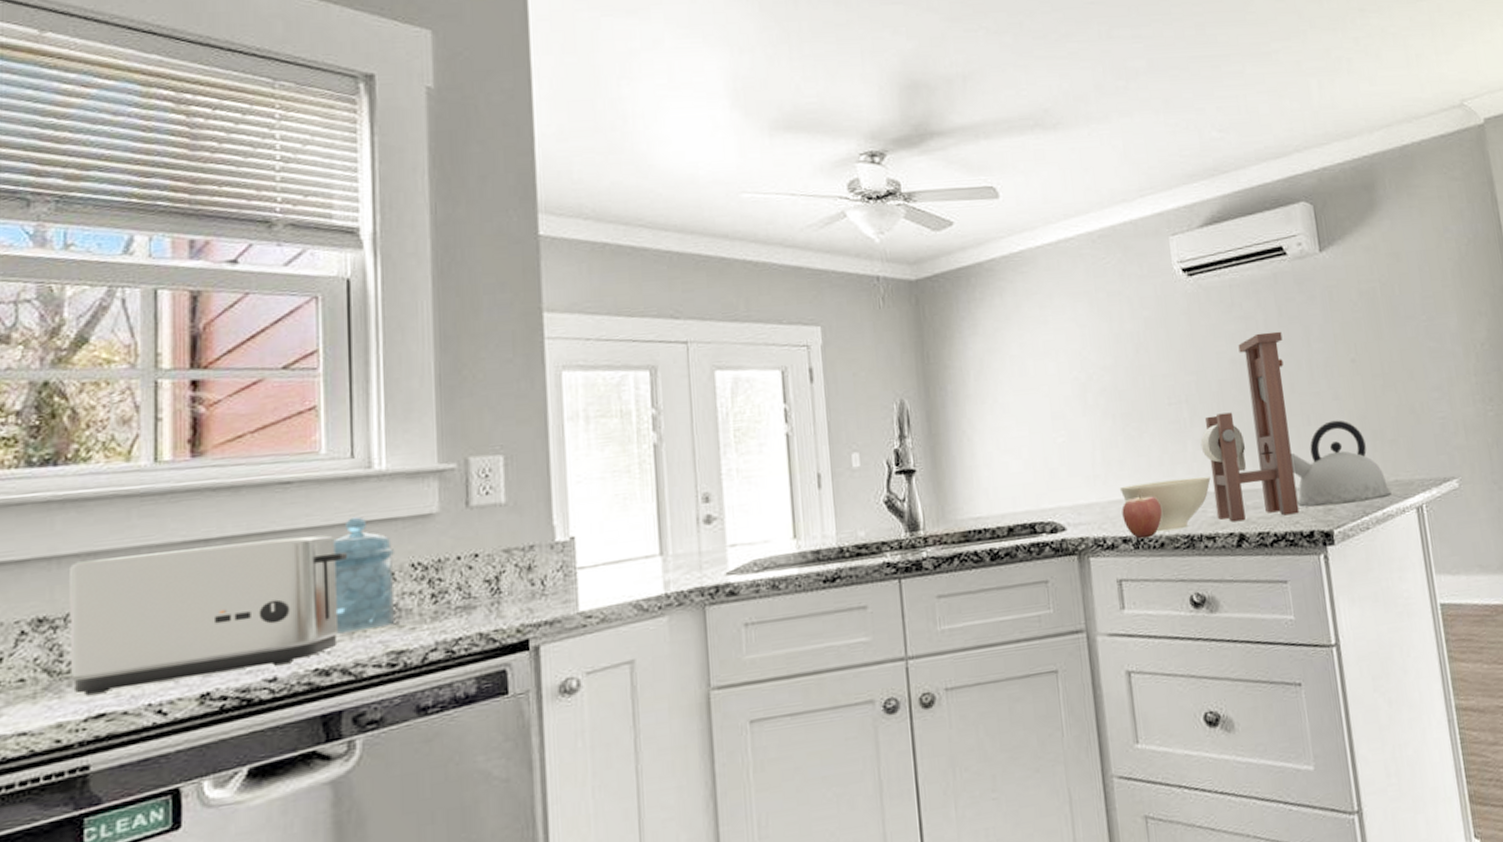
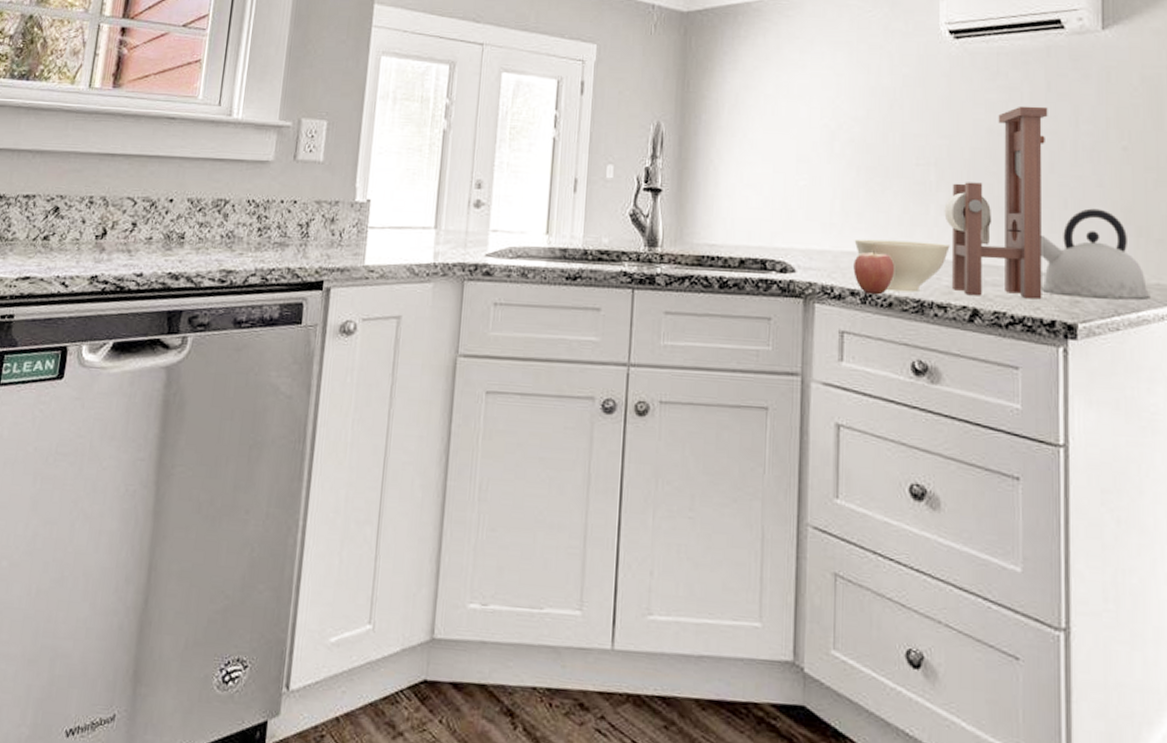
toaster: present [69,535,348,695] -> none [13,156,205,264]
canister: present [333,516,394,634] -> none [188,154,237,249]

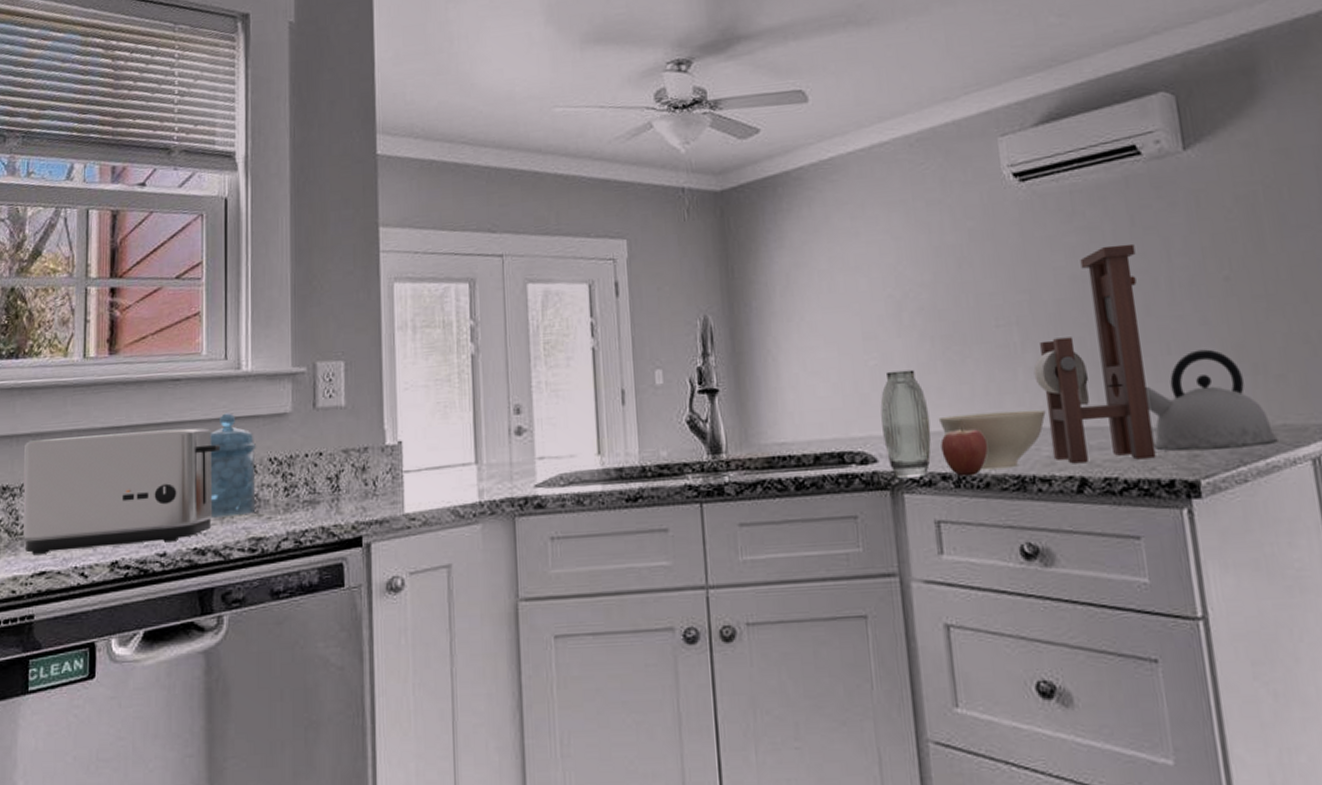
toaster: none [13,156,205,264] -> present [23,428,221,554]
canister: none [188,154,237,249] -> present [210,413,256,518]
vase: none [803,193,847,291] -> present [880,369,931,479]

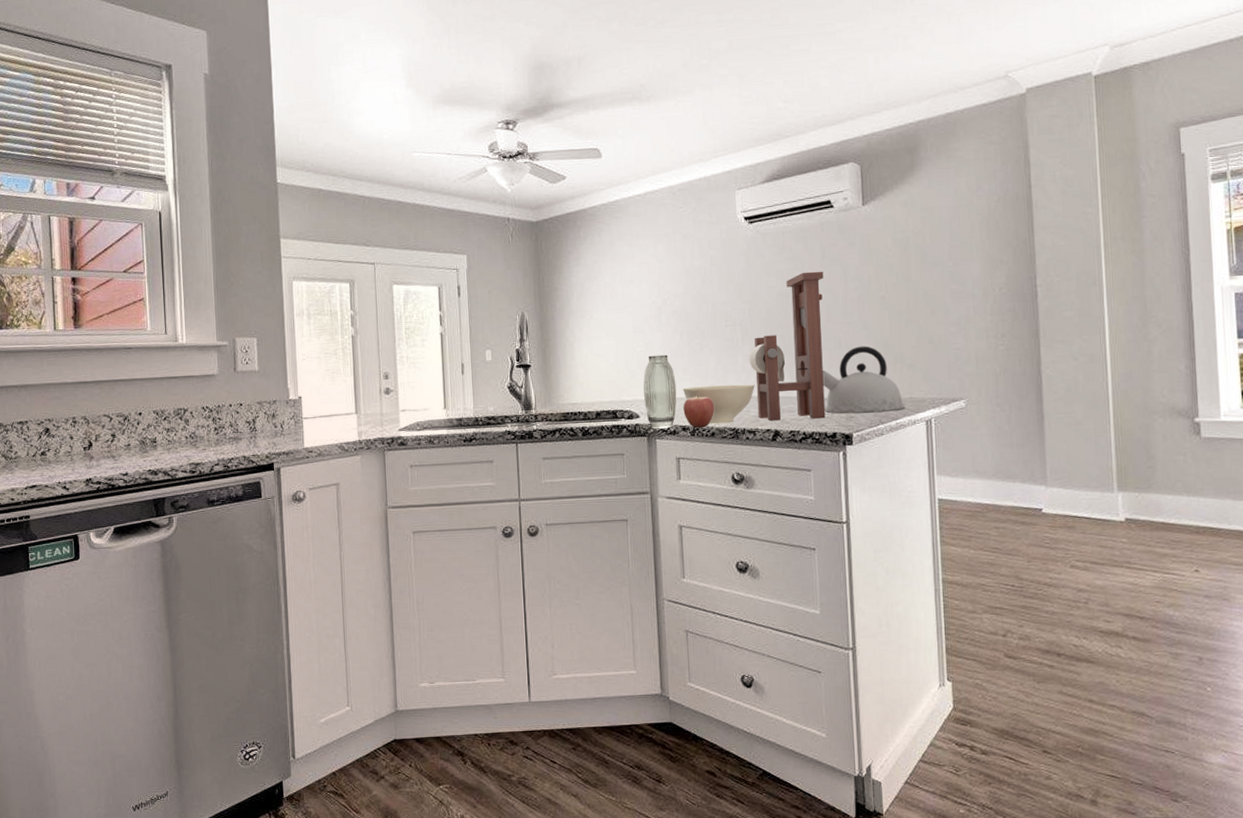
toaster: present [23,428,221,554] -> none [13,384,166,473]
canister: present [210,413,256,518] -> none [156,373,193,449]

